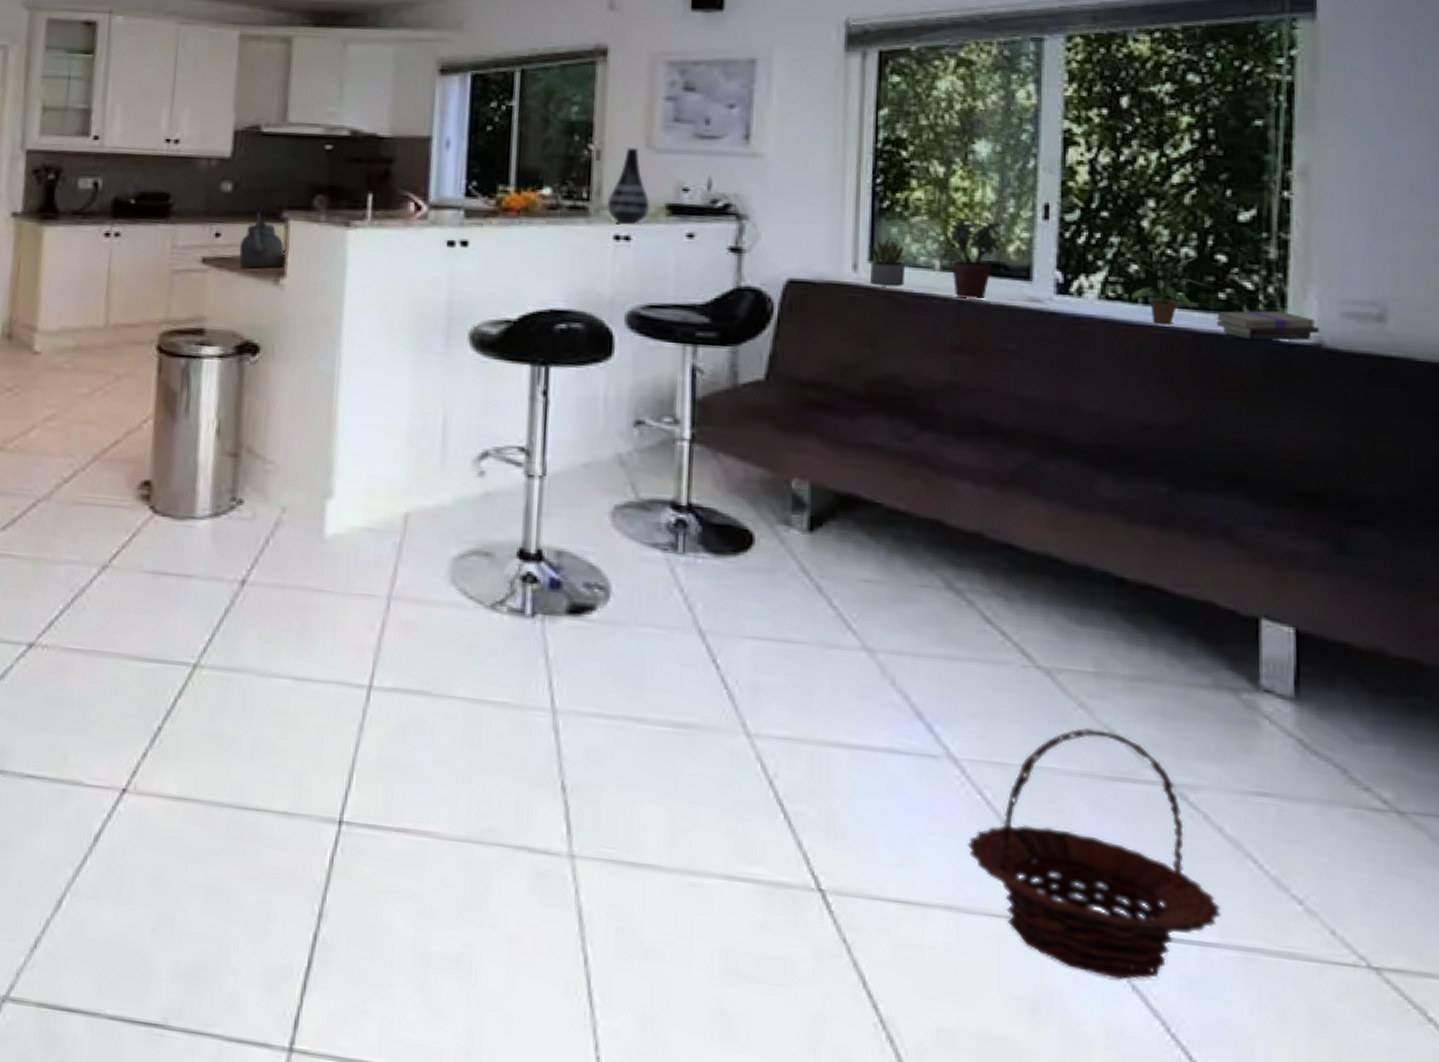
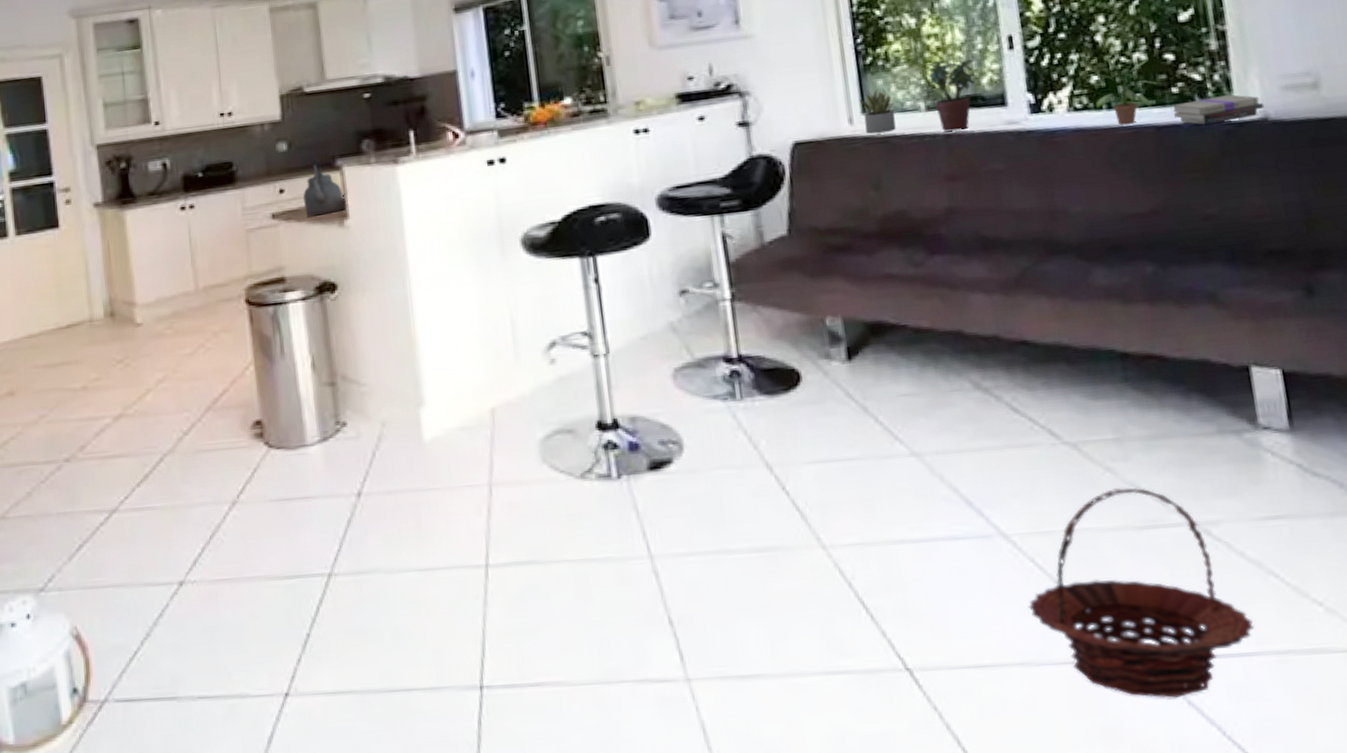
vase: present [607,147,650,224] -> none [622,48,662,119]

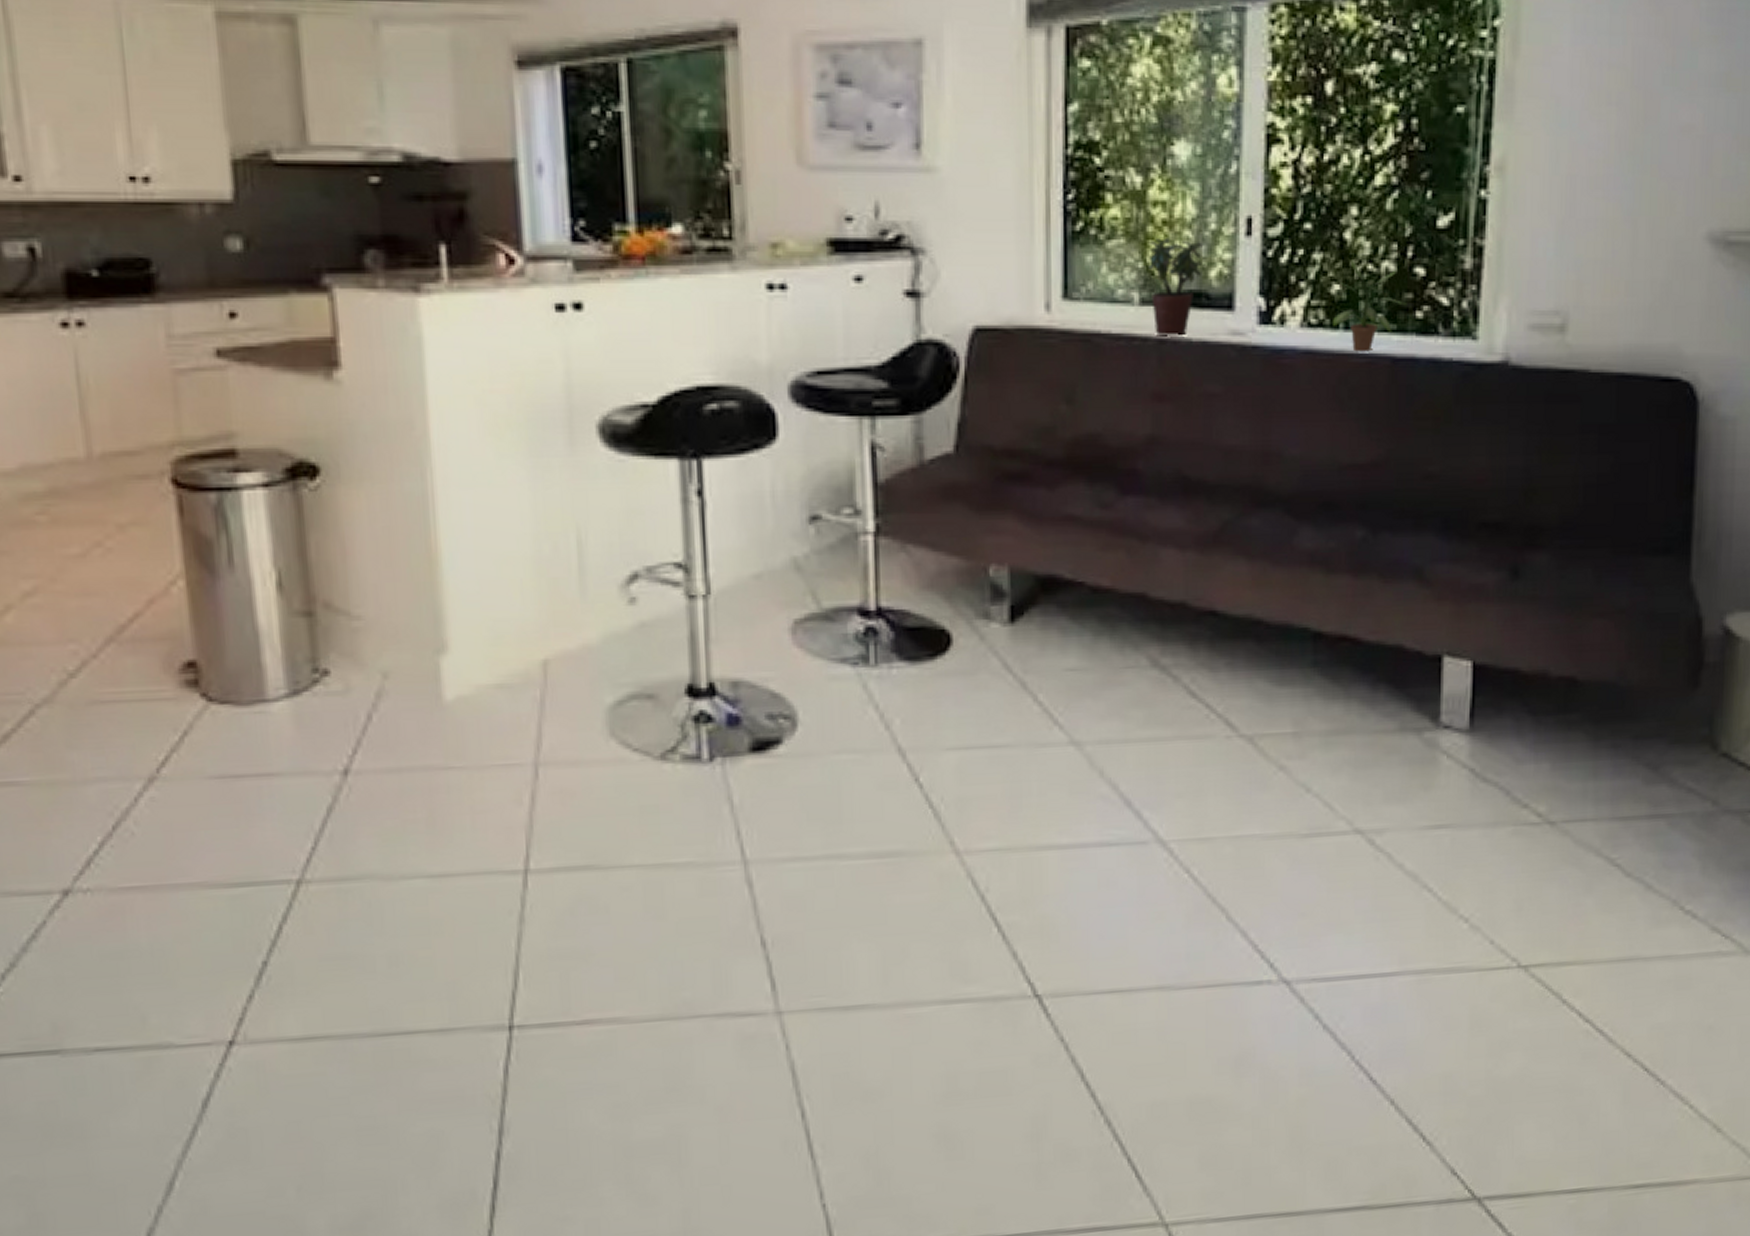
kettle: present [303,157,346,217] -> none [267,268,337,359]
succulent plant: present [859,88,896,135] -> none [1061,265,1104,328]
basket: present [1028,487,1255,698] -> none [1176,789,1401,1022]
books: present [1172,94,1264,126] -> none [1412,328,1508,363]

